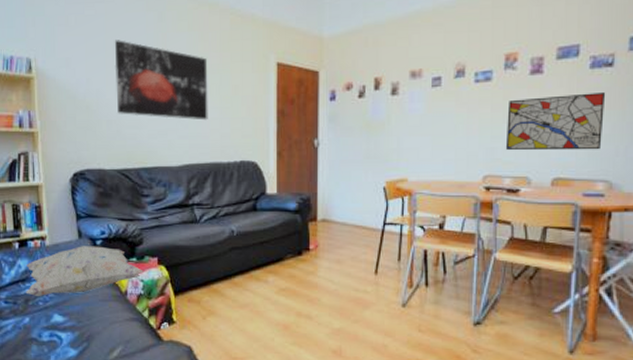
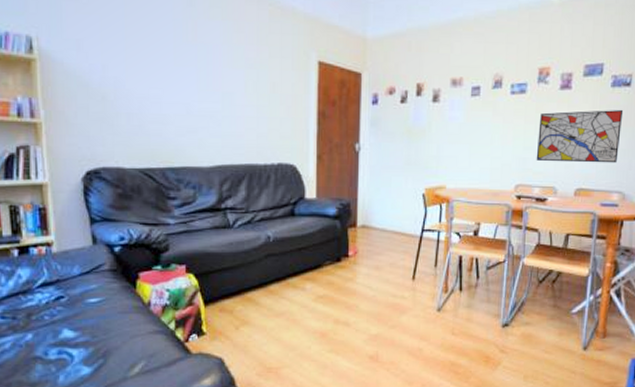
decorative pillow: present [26,246,144,296] -> none [28,253,170,309]
wall art: present [114,40,208,121] -> none [135,23,243,119]

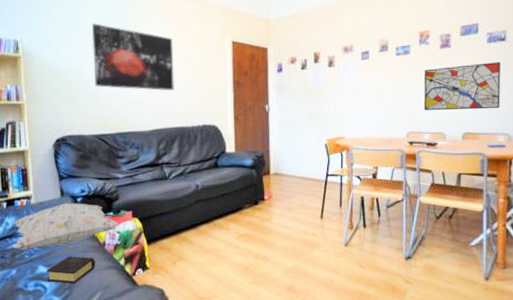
decorative pillow: none [28,253,170,309] -> present [13,203,120,250]
book: none [73,318,138,351] -> present [46,256,96,284]
wall art: none [135,23,243,119] -> present [92,24,174,91]

